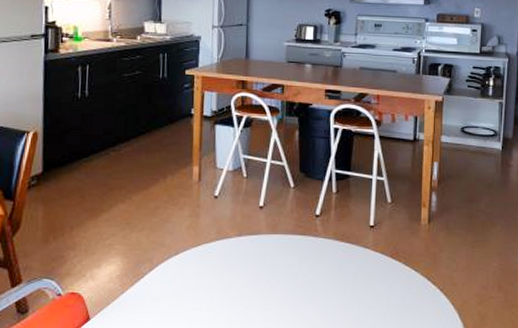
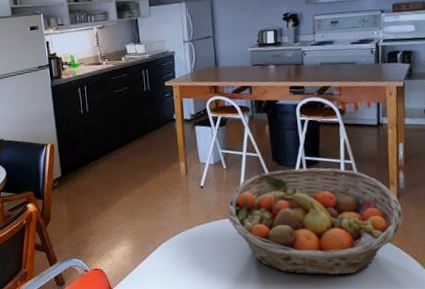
fruit basket: none [242,183,433,307] -> present [227,168,404,275]

